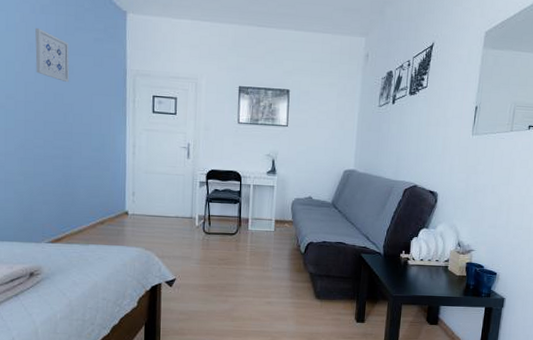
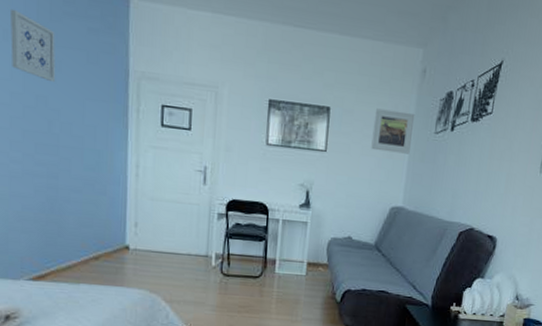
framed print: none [325,88,361,125] -> present [371,108,415,154]

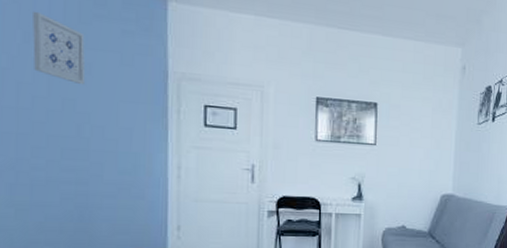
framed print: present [371,108,415,154] -> none [419,103,458,145]

